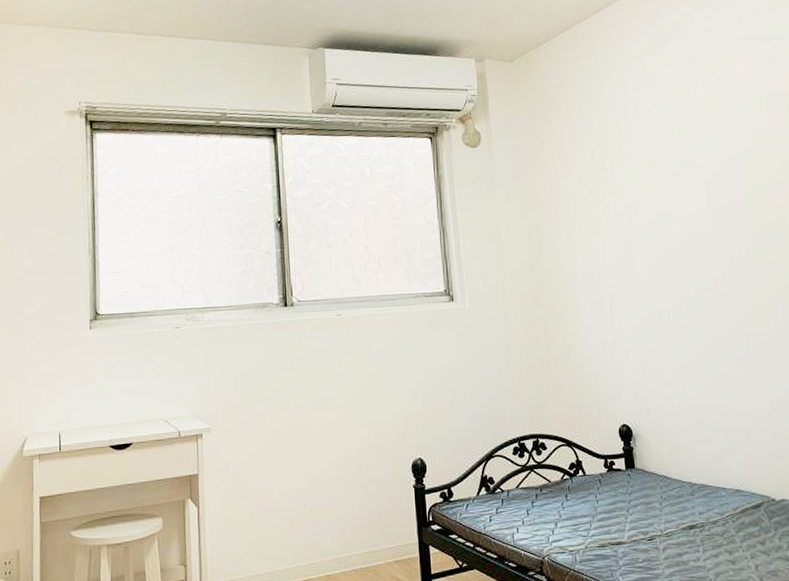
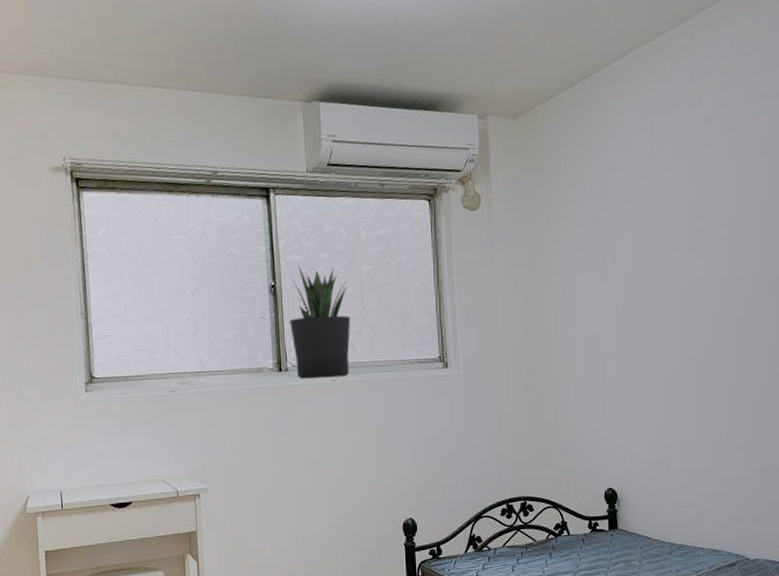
planter: none [295,201,356,314] -> present [290,265,351,379]

